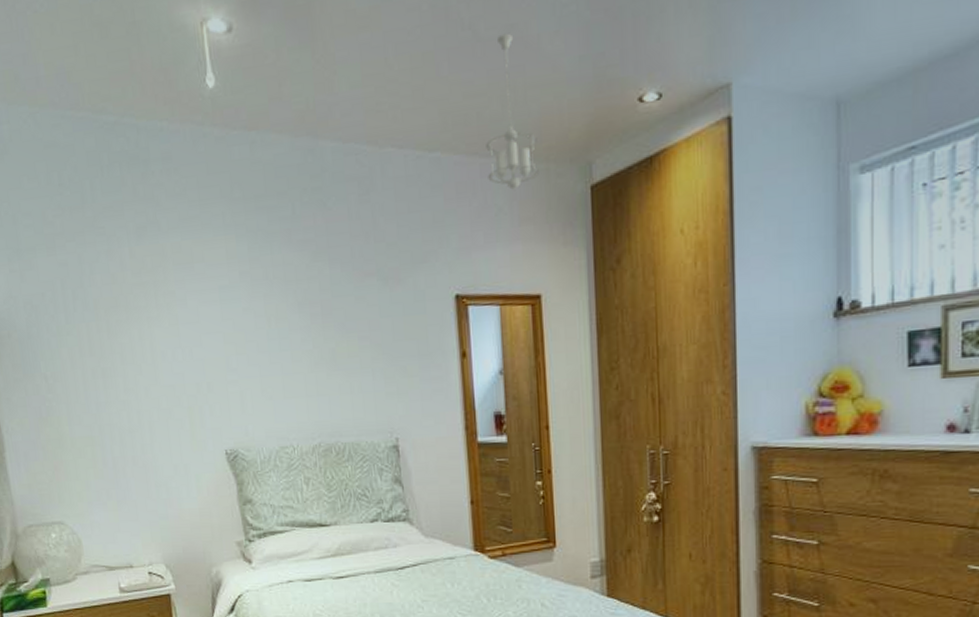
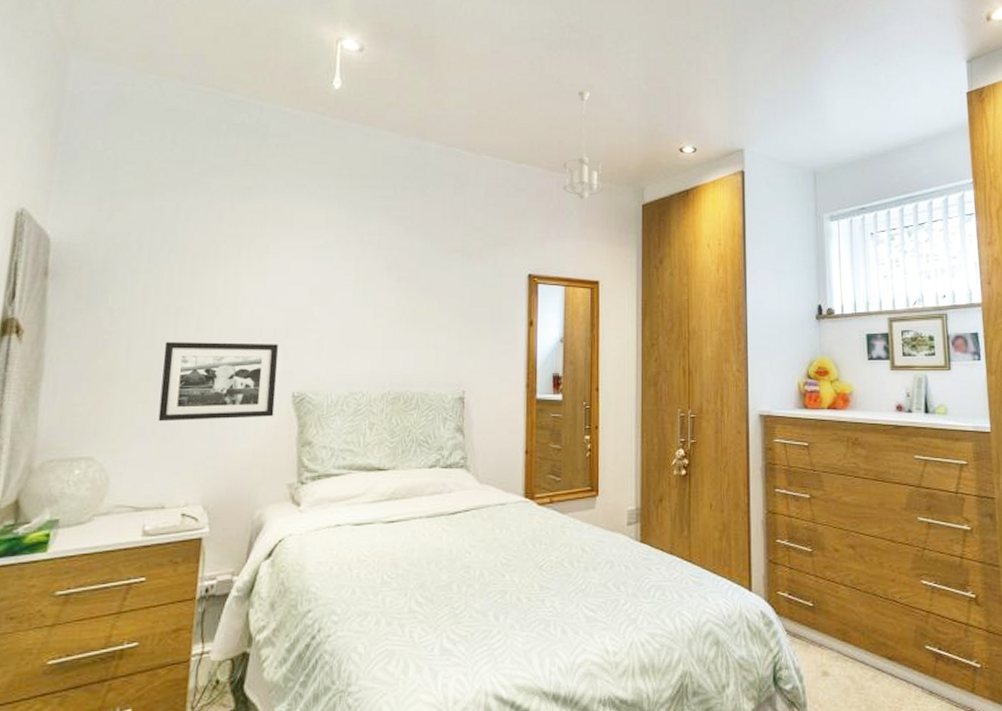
picture frame: none [99,400,212,486] -> present [158,342,278,422]

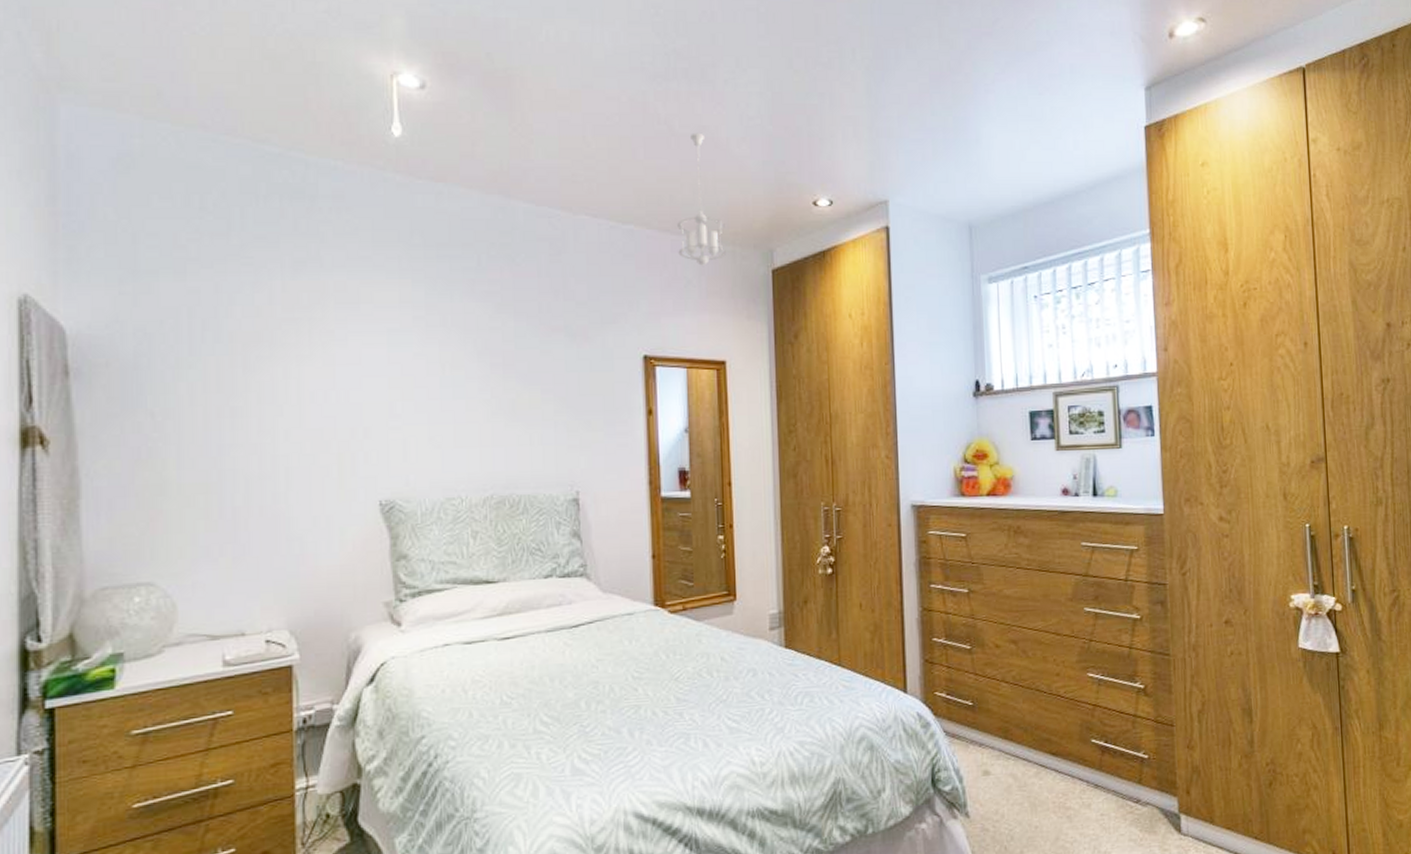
picture frame: present [158,342,278,422] -> none [222,446,360,540]

